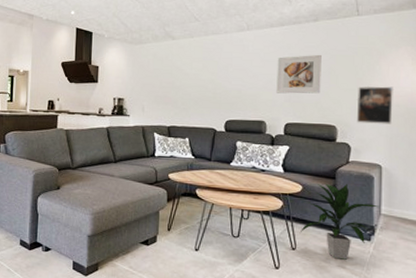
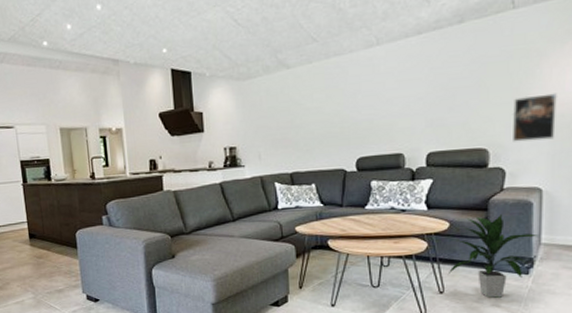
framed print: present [276,54,322,94] -> none [415,64,469,119]

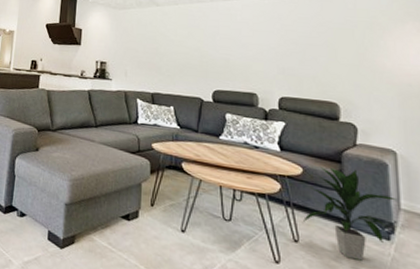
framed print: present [512,93,558,142] -> none [360,62,405,106]

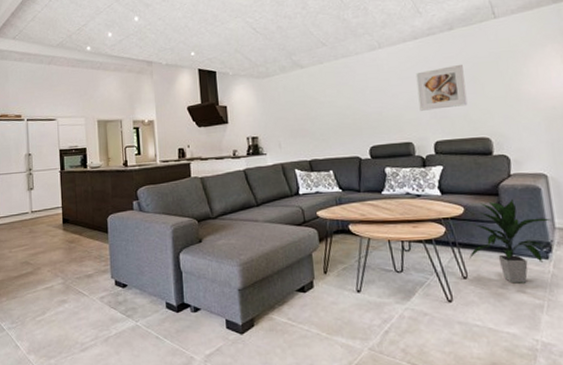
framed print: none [268,26,318,68] -> present [415,64,468,111]

